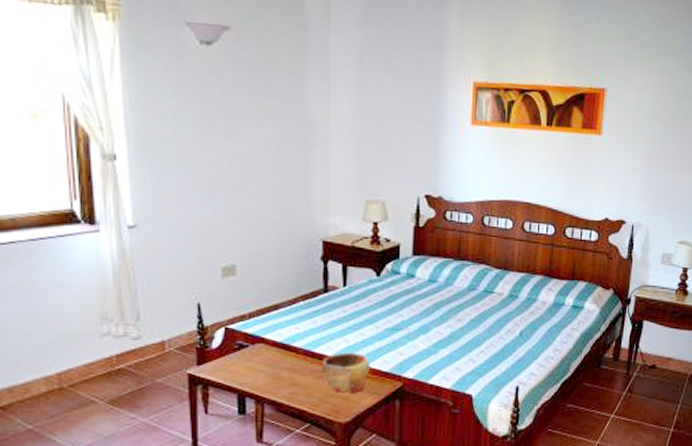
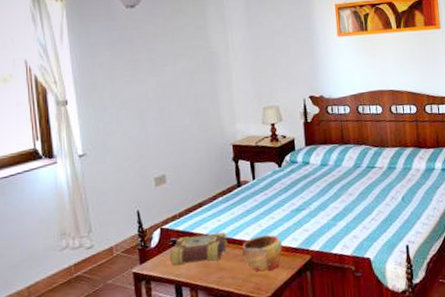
book: none [234,342,306,374] -> present [170,232,229,267]

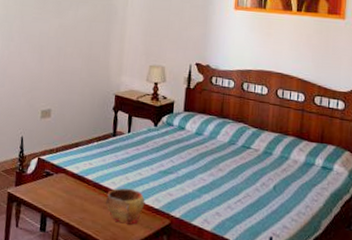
book: present [170,232,229,267] -> none [41,171,95,202]

